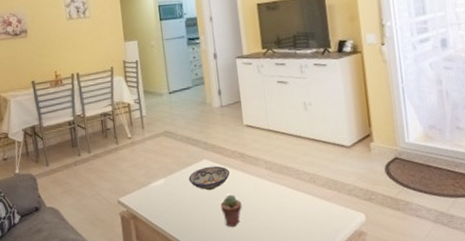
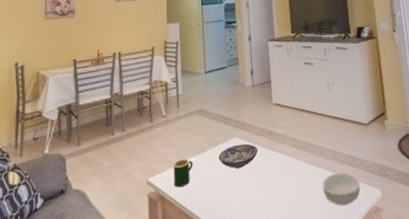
mug: none [142,179,163,208] -> present [173,158,193,188]
potted succulent: present [221,194,242,227] -> none [248,172,268,206]
cereal bowl: none [300,196,343,229] -> present [322,173,361,206]

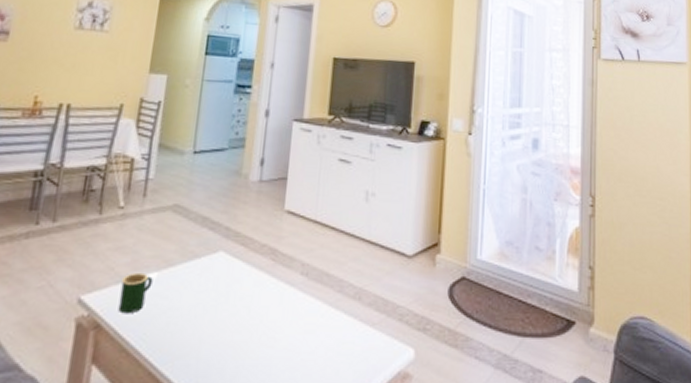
bowl: present [218,143,259,169] -> none [192,262,253,297]
cereal bowl: present [322,173,361,206] -> none [334,319,388,366]

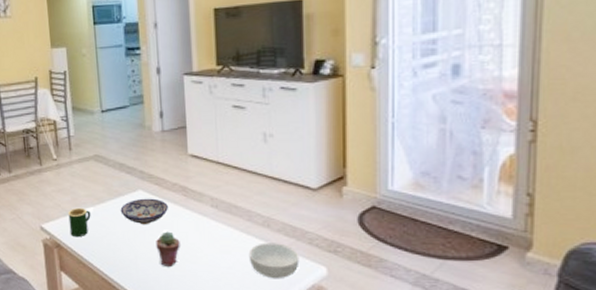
bowl: none [192,262,253,297] -> present [120,198,169,225]
potted succulent: none [228,305,258,353] -> present [156,231,180,266]
cereal bowl: none [334,319,388,366] -> present [248,243,300,279]

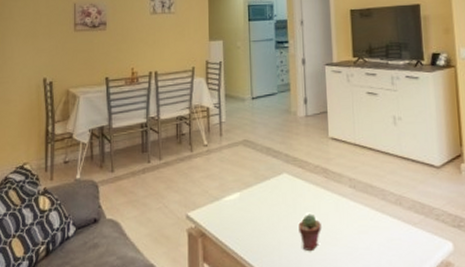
mug: present [68,207,91,238] -> none [215,193,237,225]
bowl: present [120,198,169,225] -> none [266,181,312,209]
cereal bowl: present [248,243,300,279] -> none [383,220,429,258]

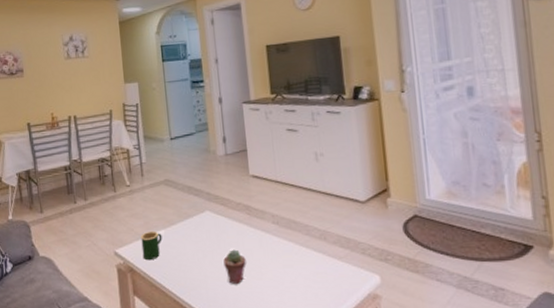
mug: none [215,193,237,225] -> present [141,231,162,261]

